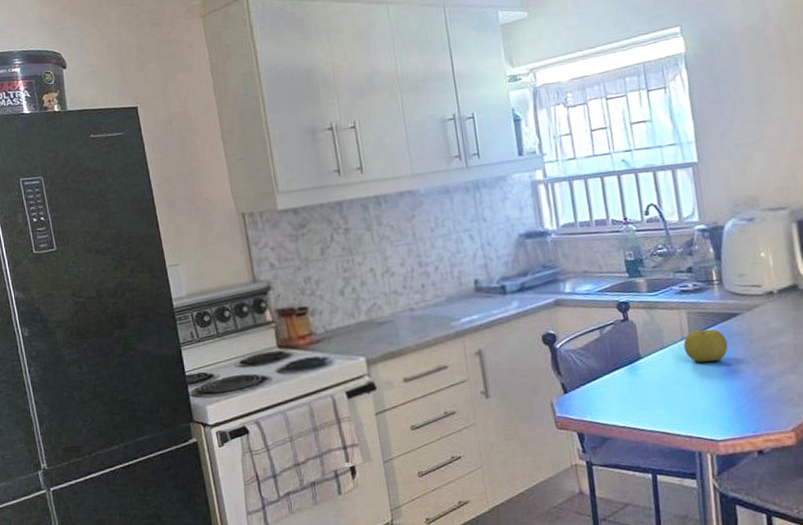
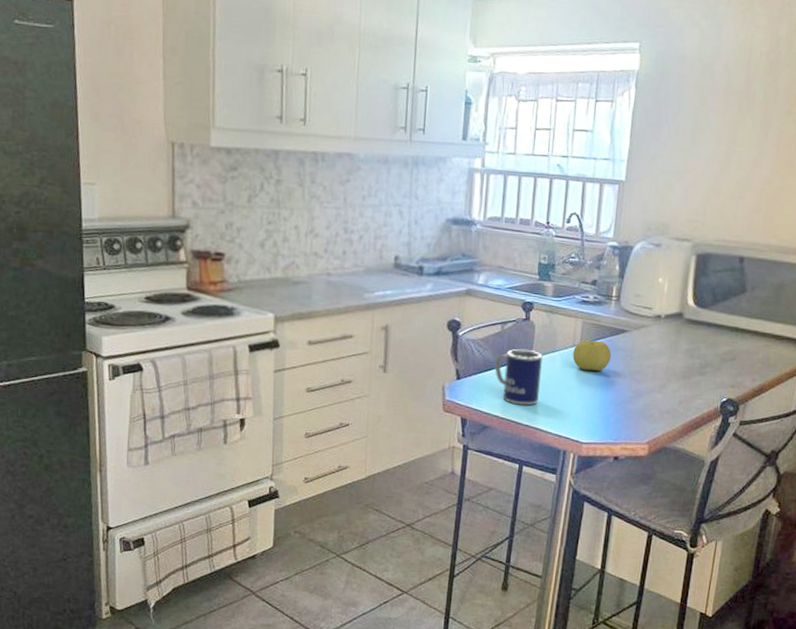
mug: none [600,351,658,411] -> present [494,349,543,406]

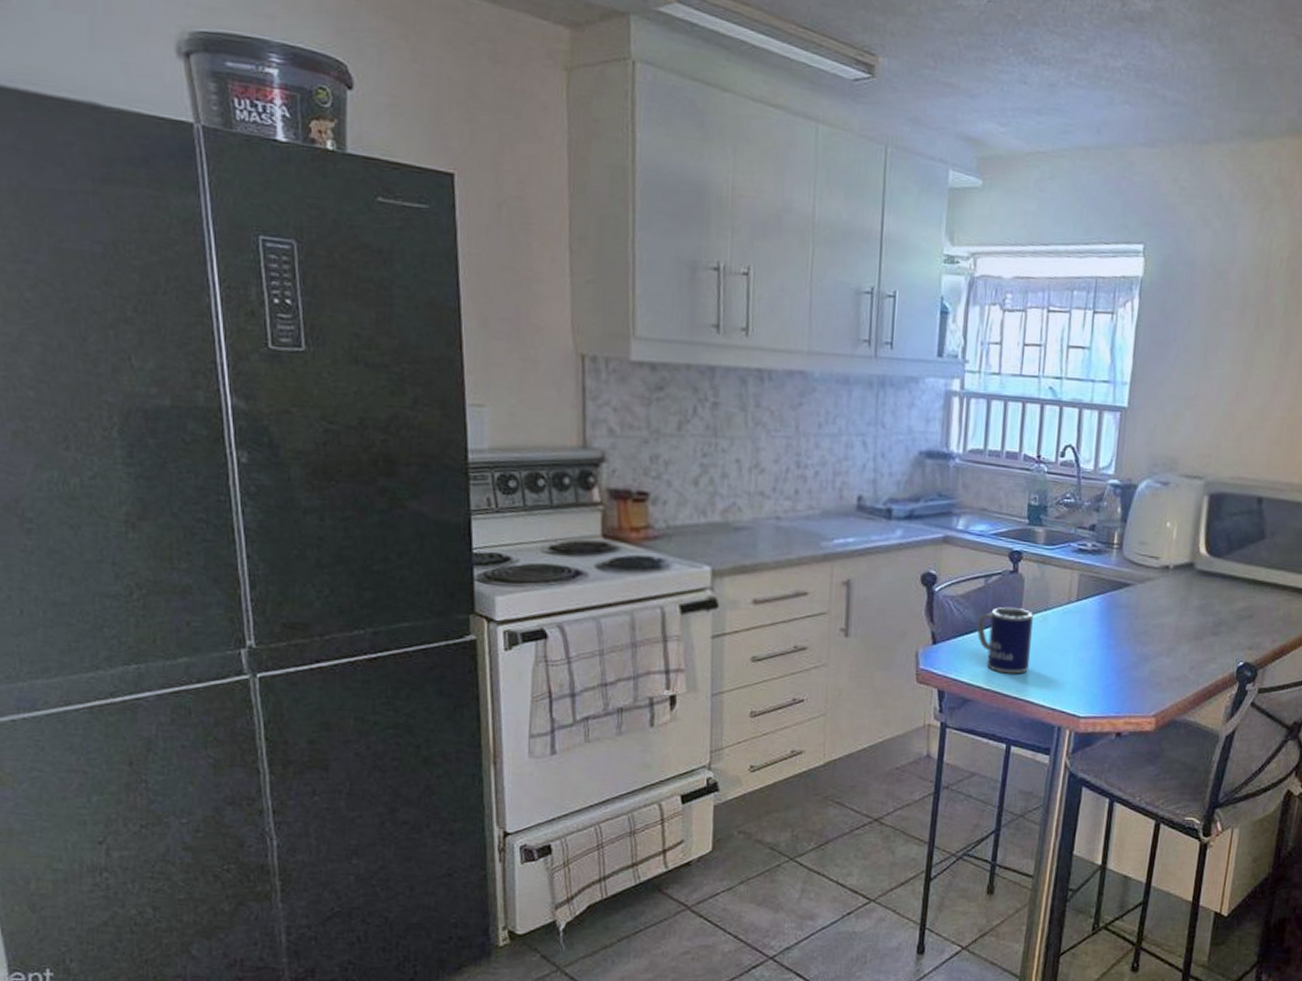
fruit: present [573,339,612,371] -> none [1068,595,1113,632]

